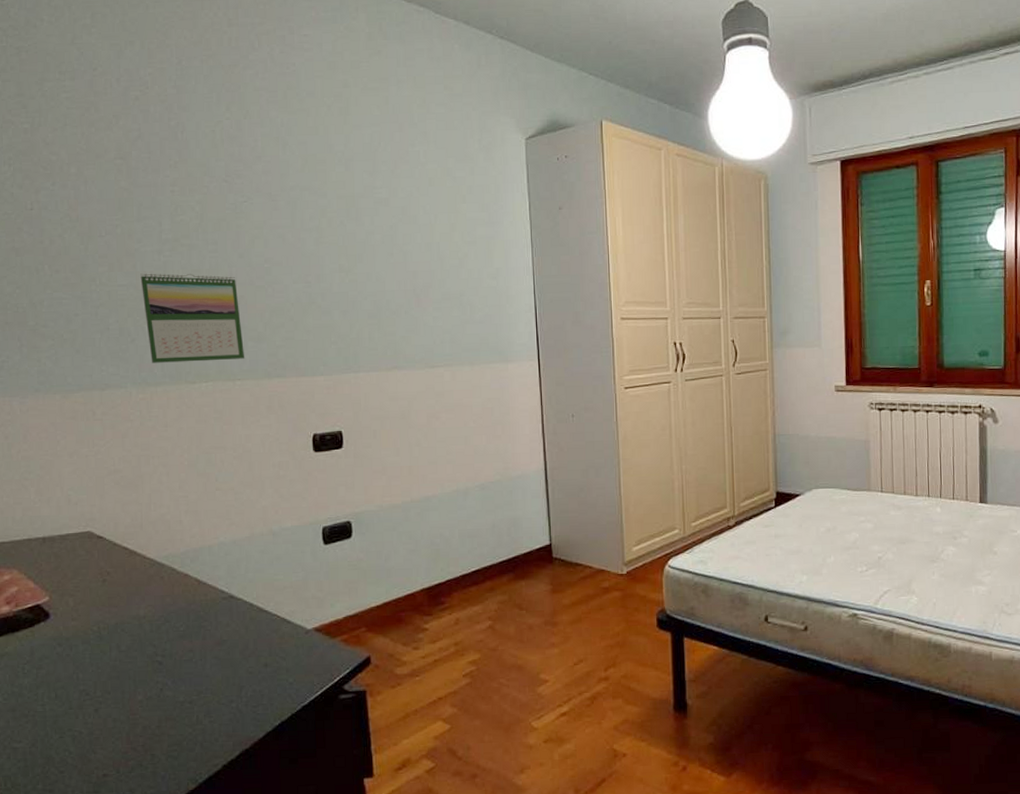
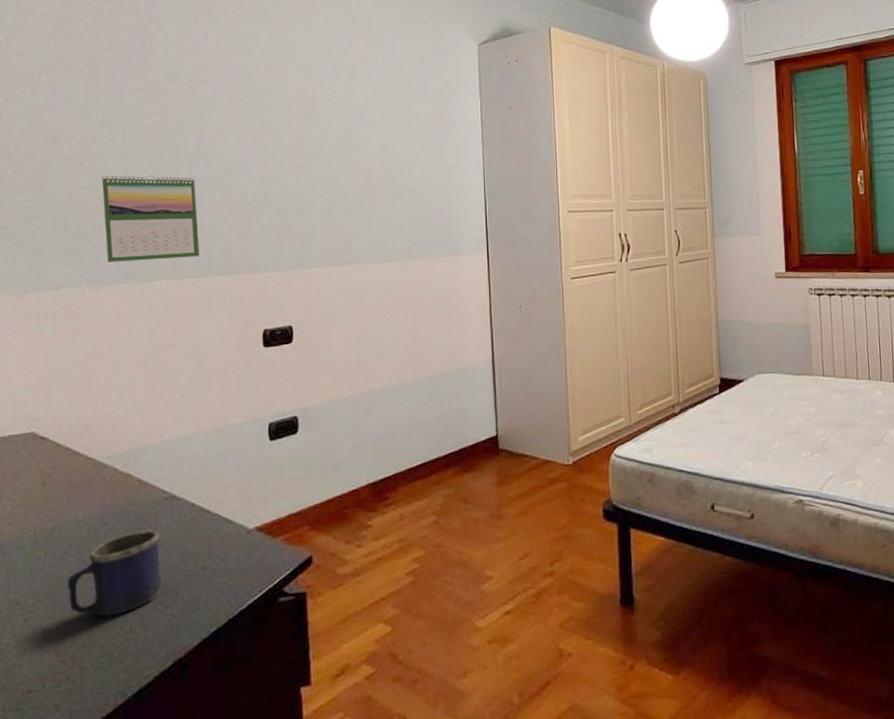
mug: none [133,628,225,709] -> present [67,530,162,617]

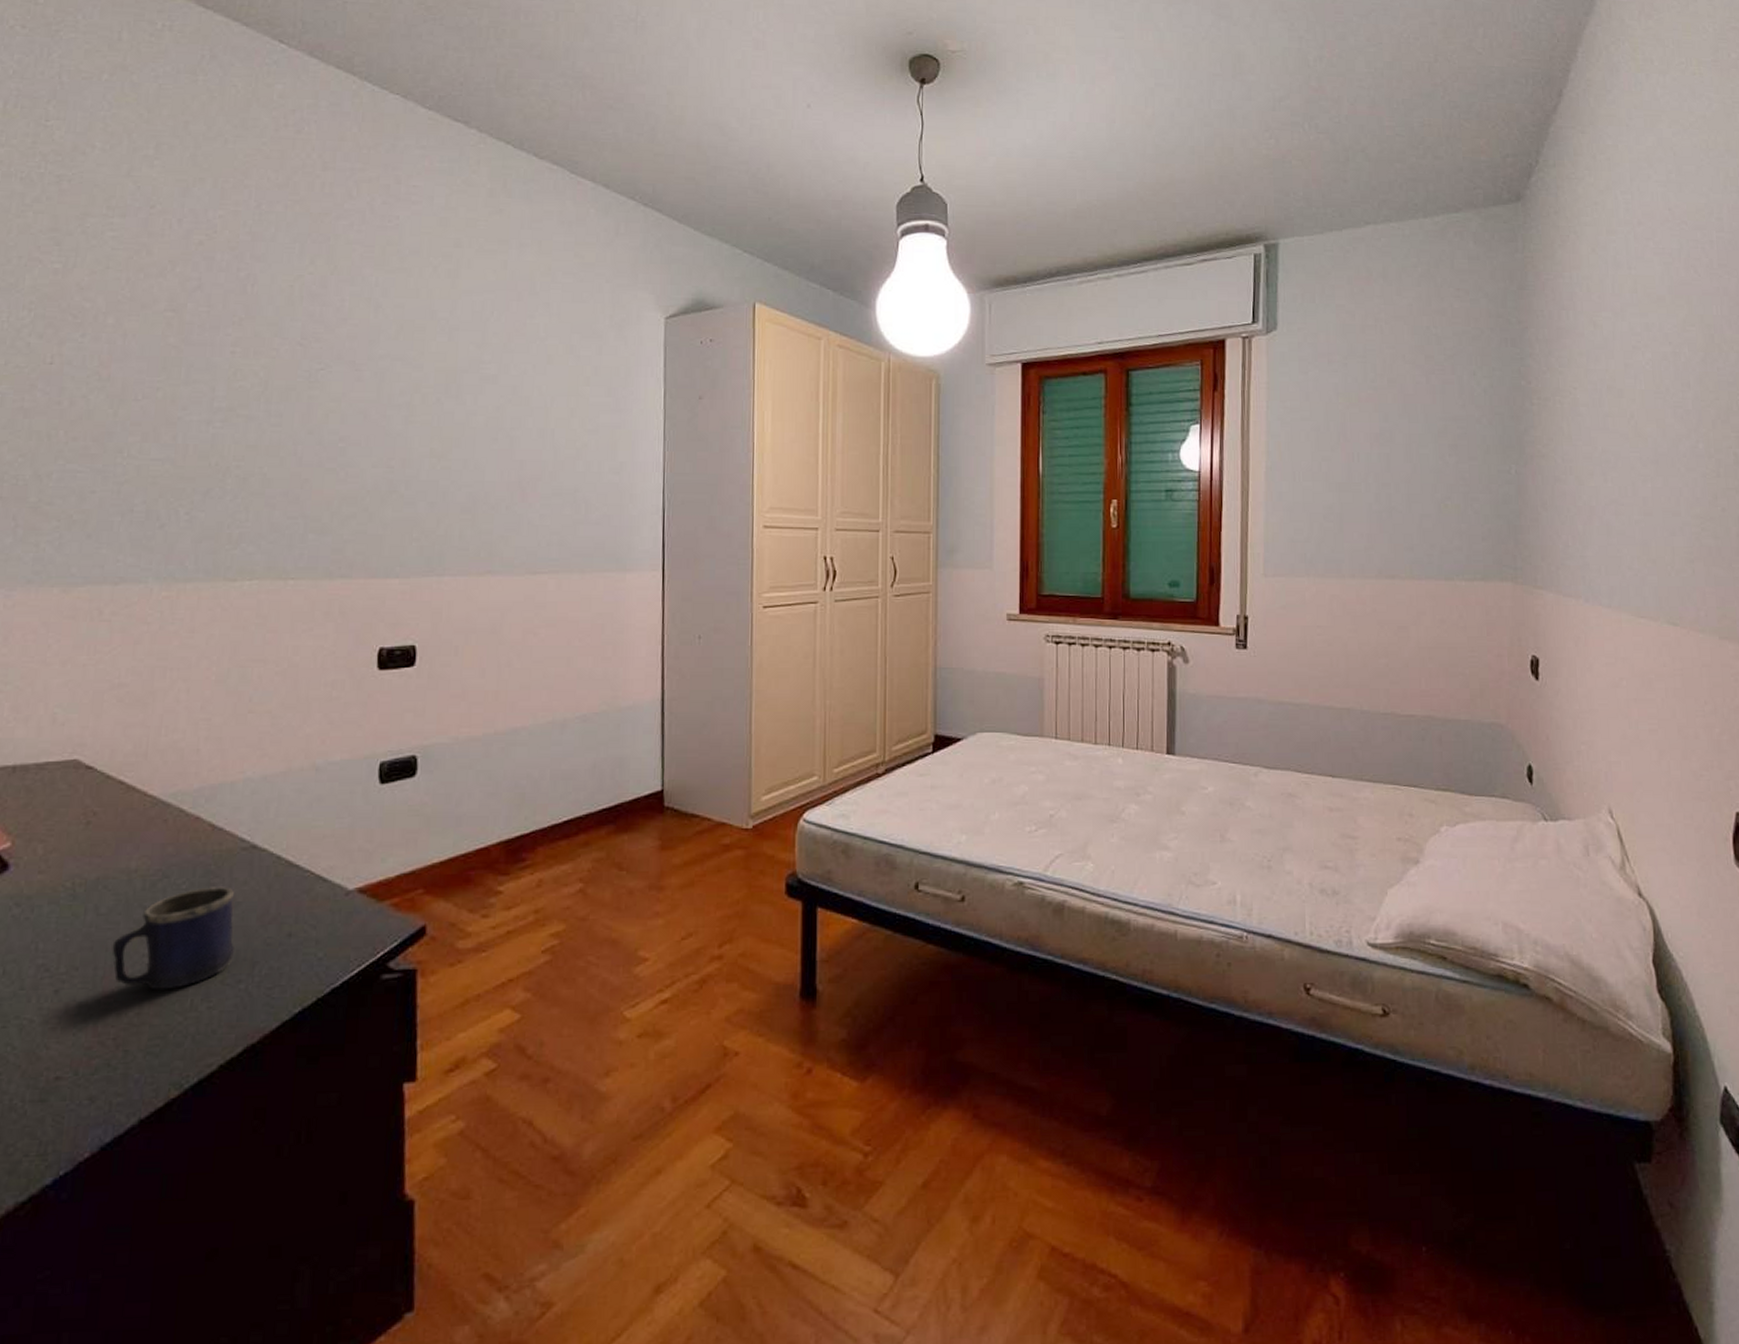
calendar: present [101,175,200,262] -> none [180,446,303,555]

